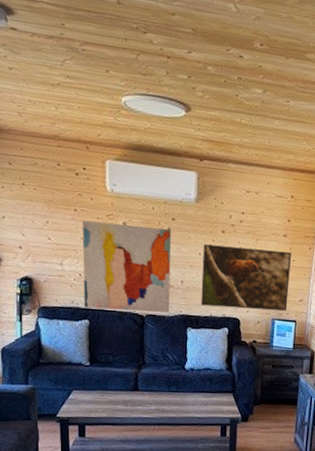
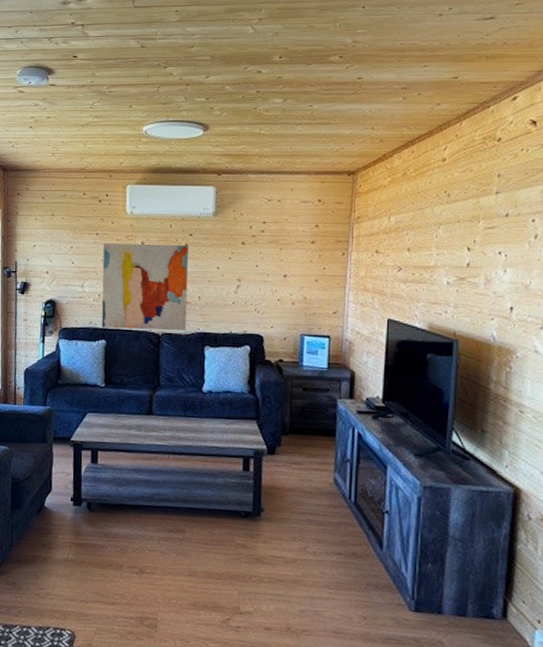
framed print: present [200,244,291,311] -> none [219,258,321,325]

